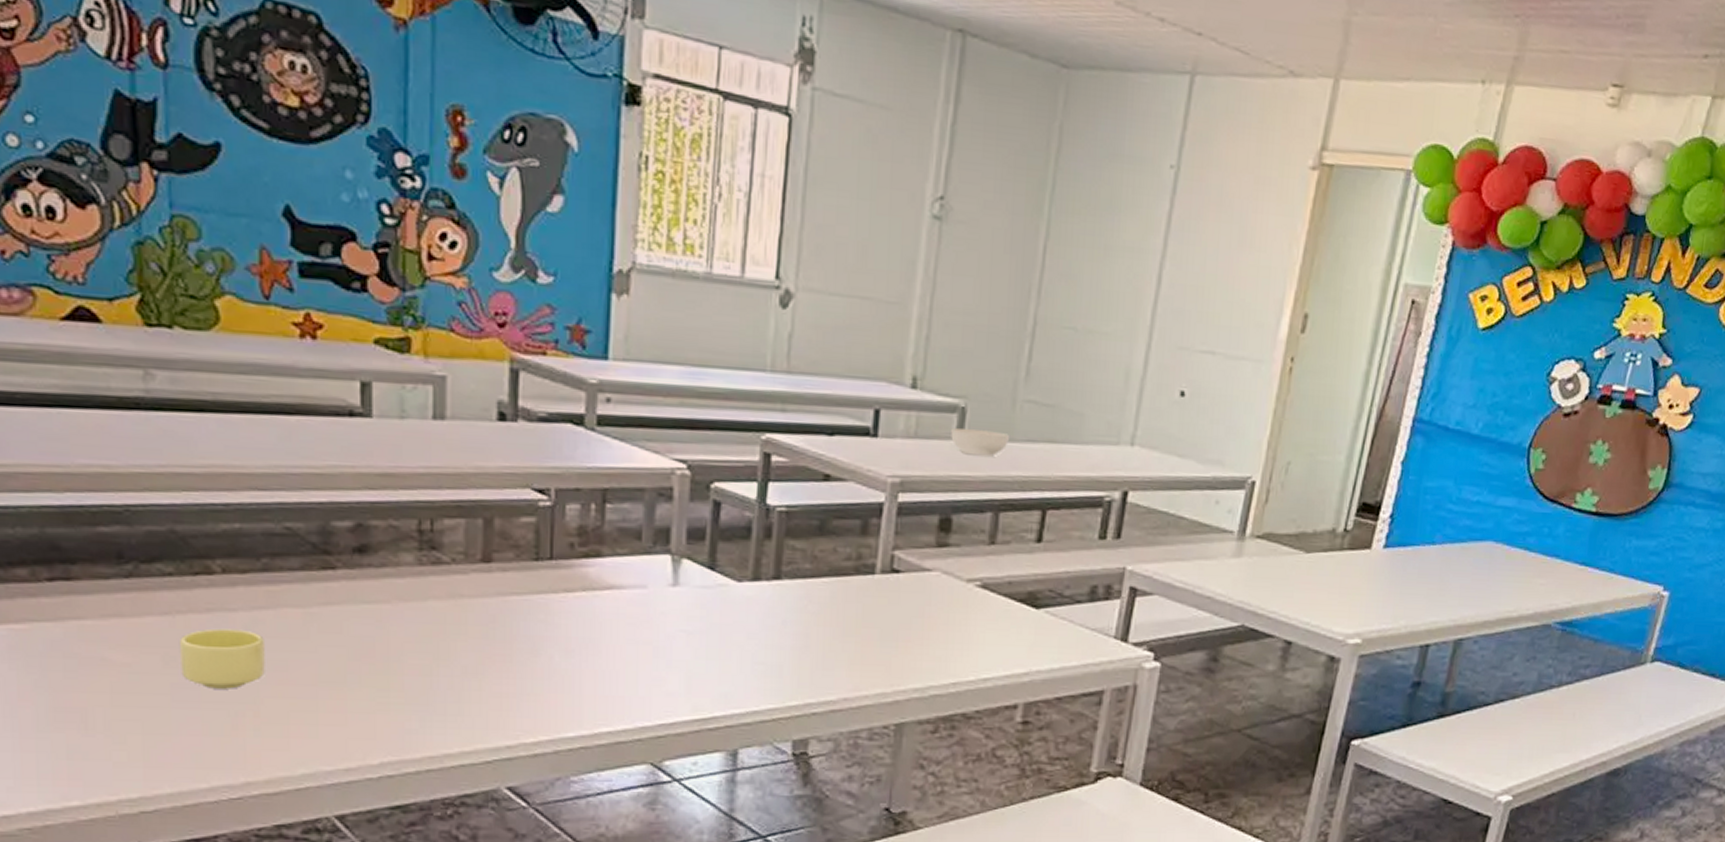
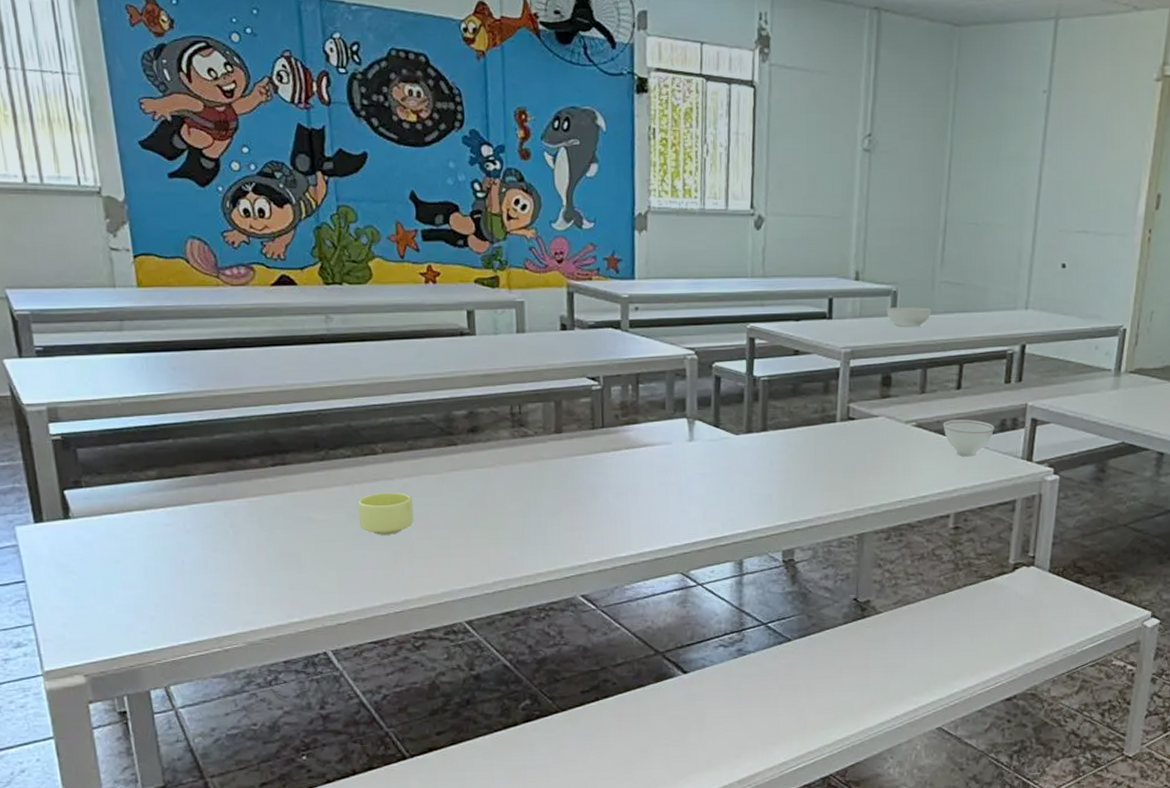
bowl: none [1015,581,1083,632] -> present [943,419,995,457]

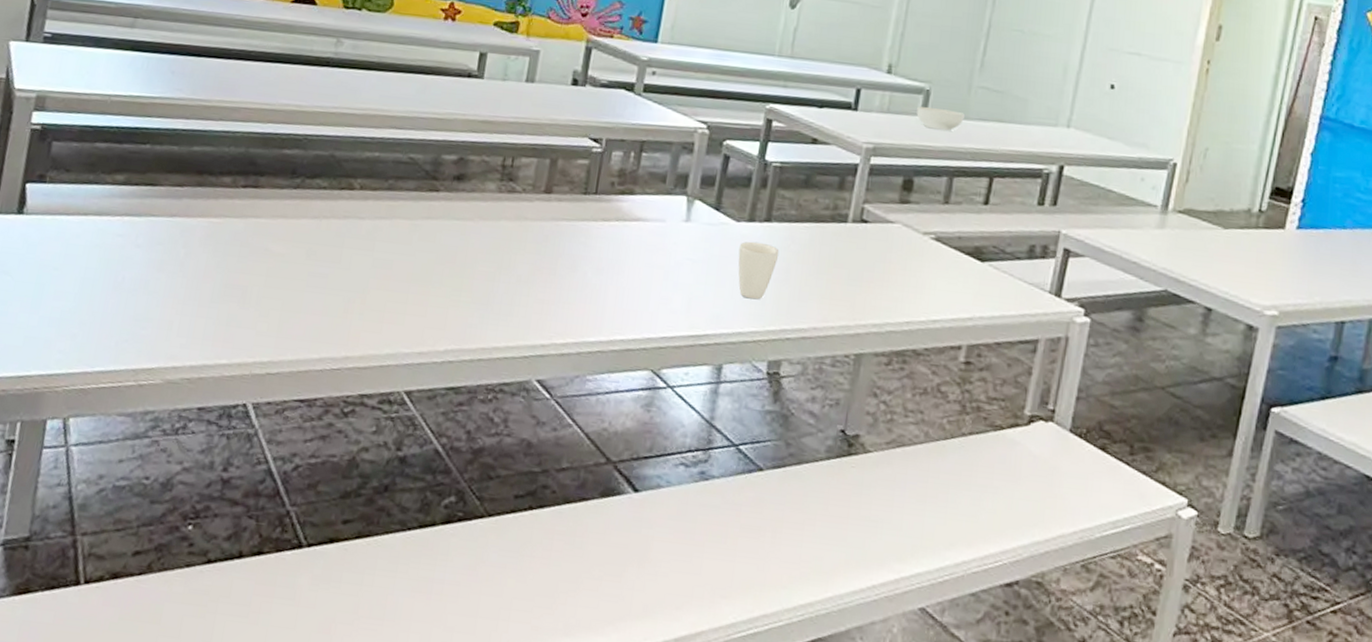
mug: present [357,492,414,535] -> none [317,231,380,280]
cup: none [742,450,779,501] -> present [738,241,779,300]
bowl: present [943,419,995,457] -> none [964,237,1022,283]

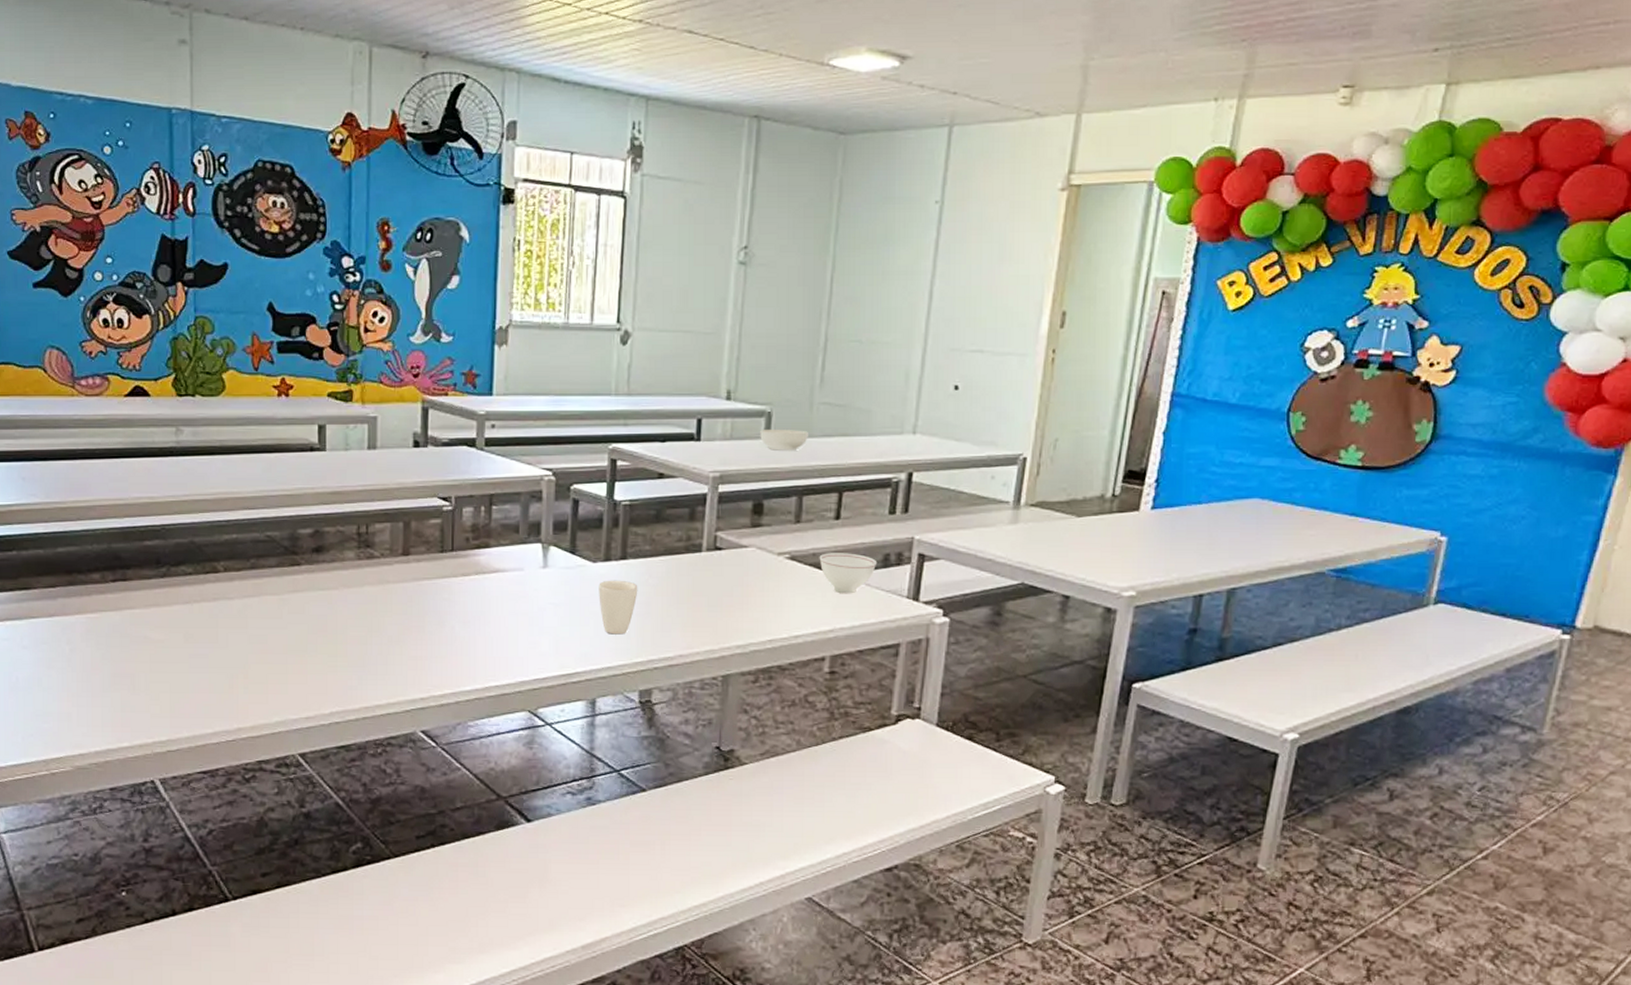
bowl: none [964,237,1022,283] -> present [819,553,878,594]

